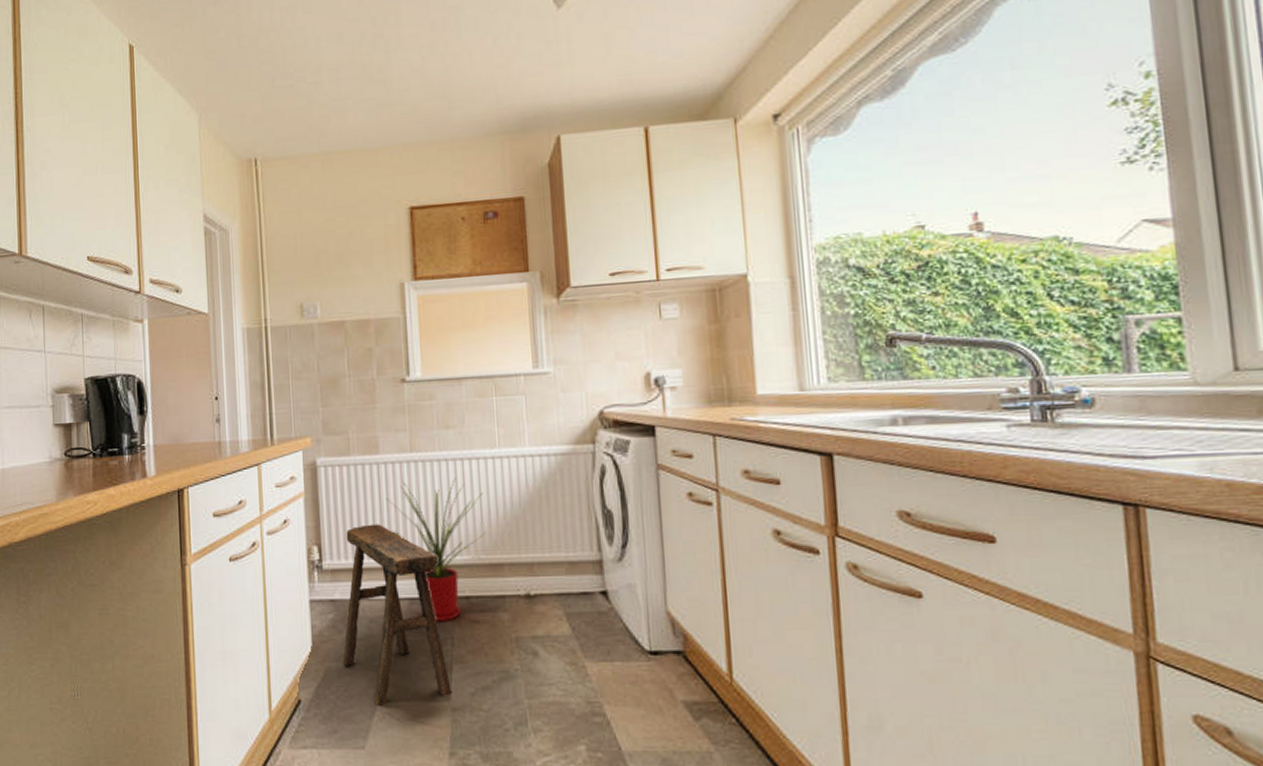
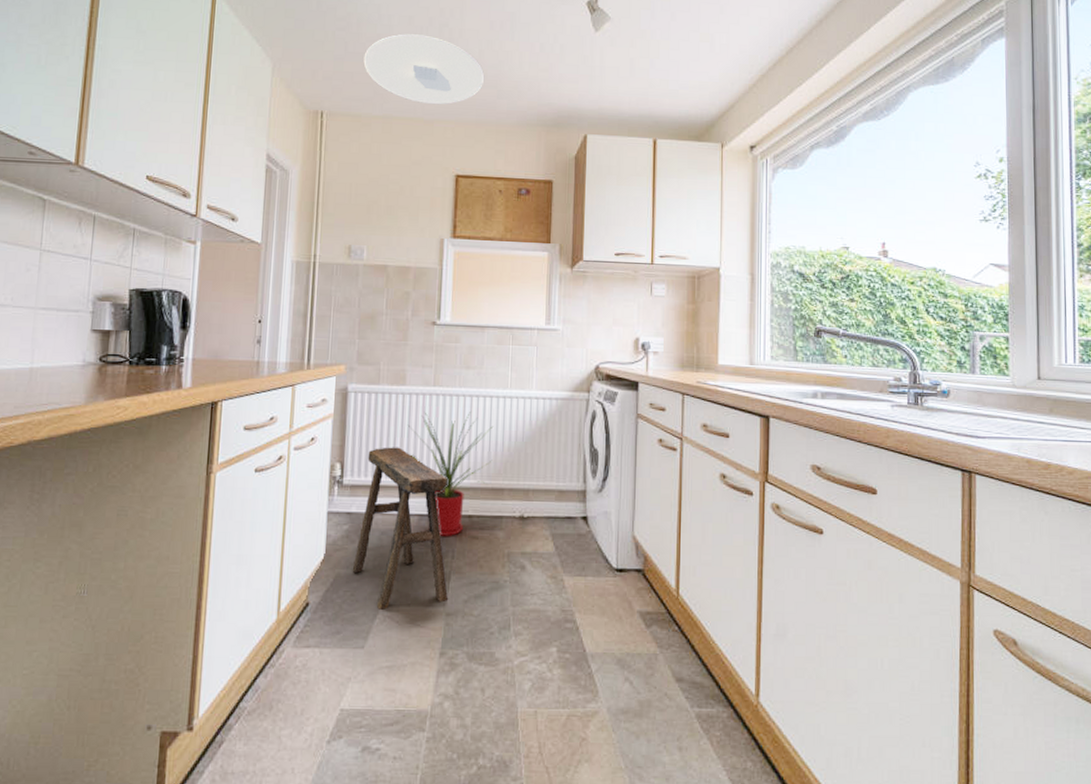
ceiling light: none [293,51,431,131] -> present [363,34,485,105]

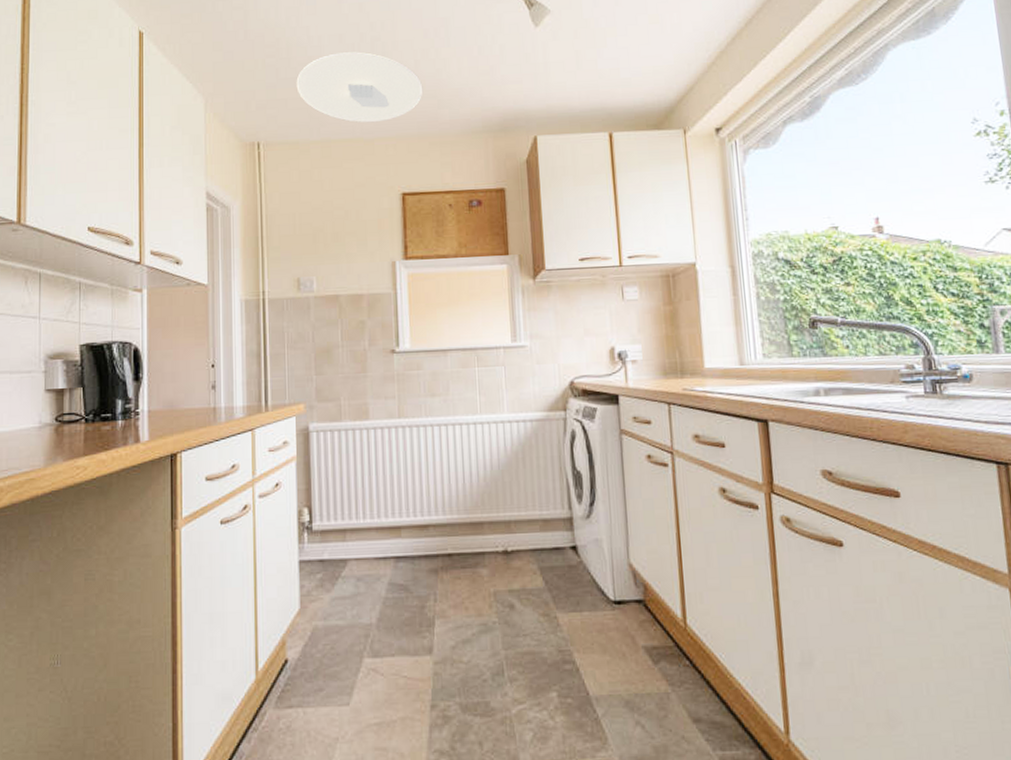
stool: present [352,447,448,610] -> none [329,486,434,662]
house plant: present [408,411,494,536] -> none [376,442,468,578]

